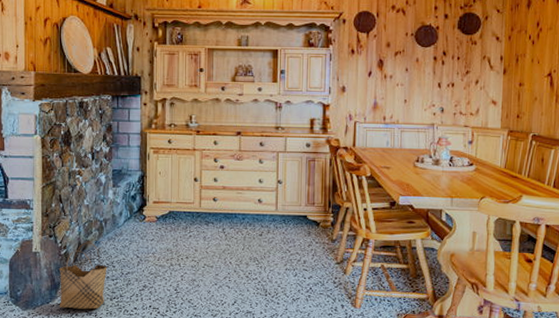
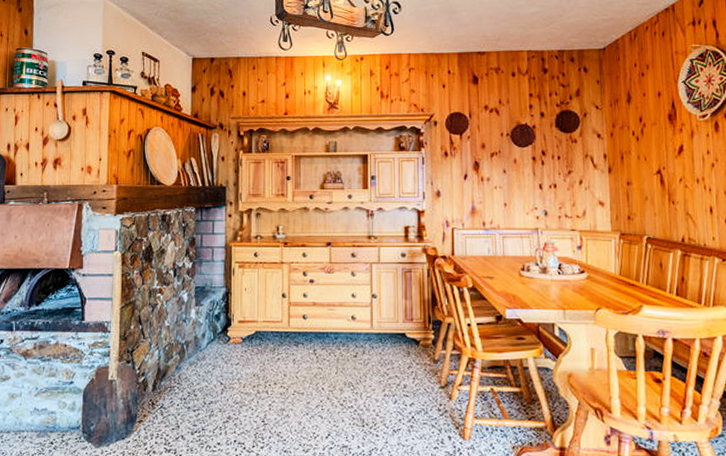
woven basket: present [59,242,107,309] -> none [135,367,189,445]

